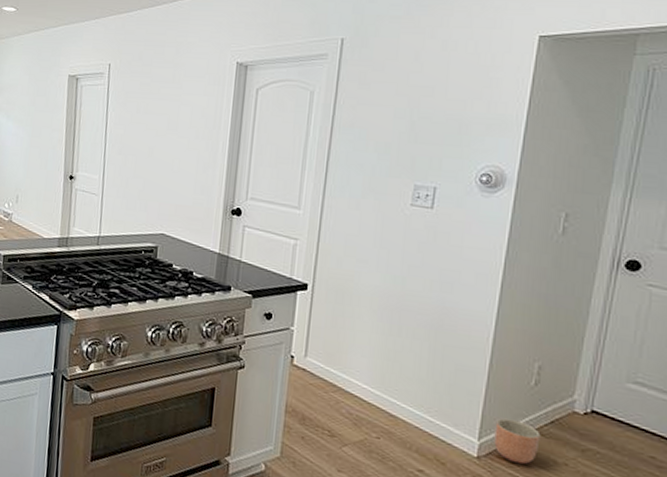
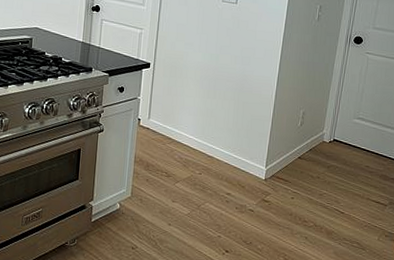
planter: present [494,418,541,465] -> none [275,150,304,181]

